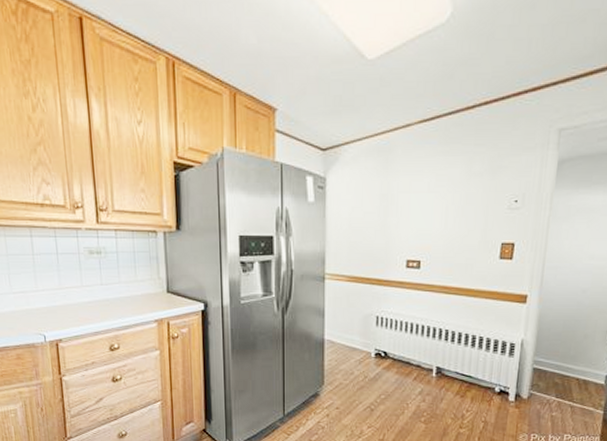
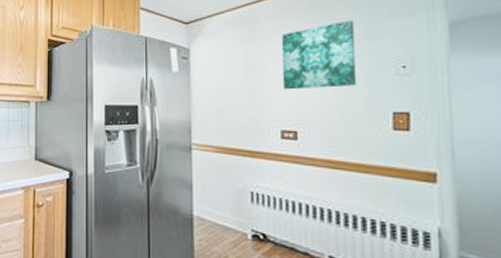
wall art: none [411,153,481,222] -> present [282,19,357,90]

